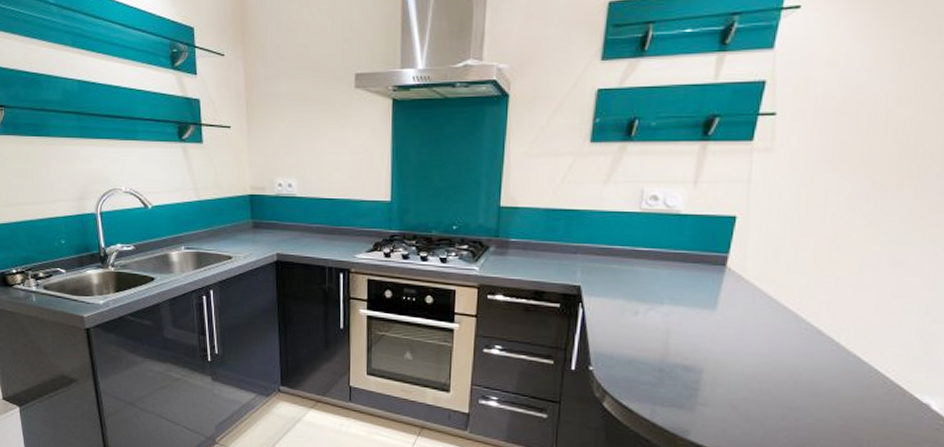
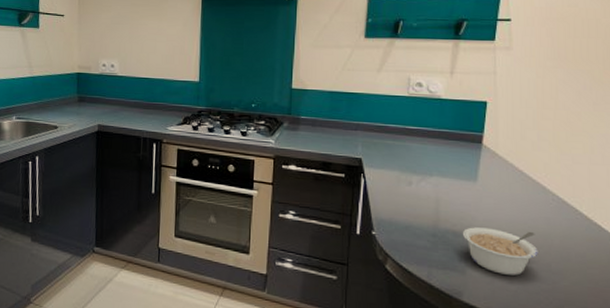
legume: none [695,360,782,413] -> present [463,227,538,276]

